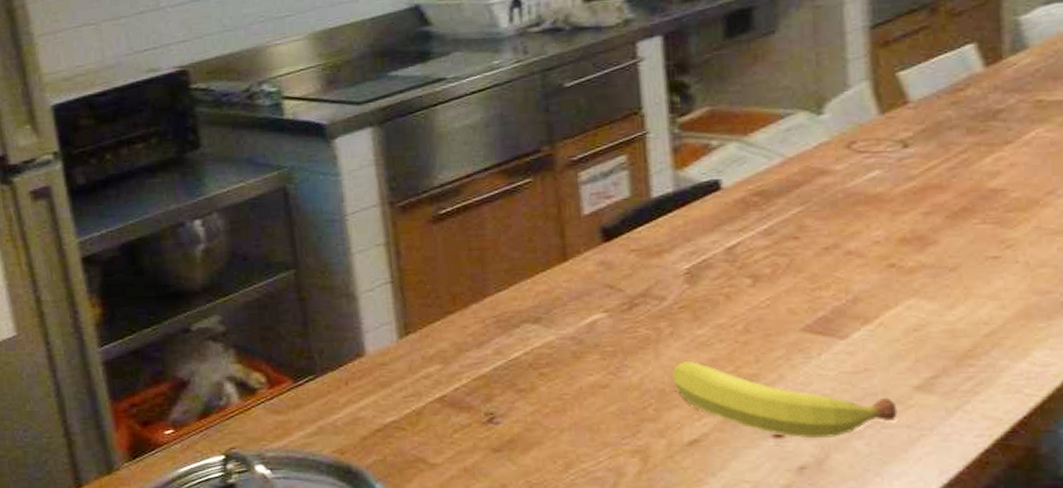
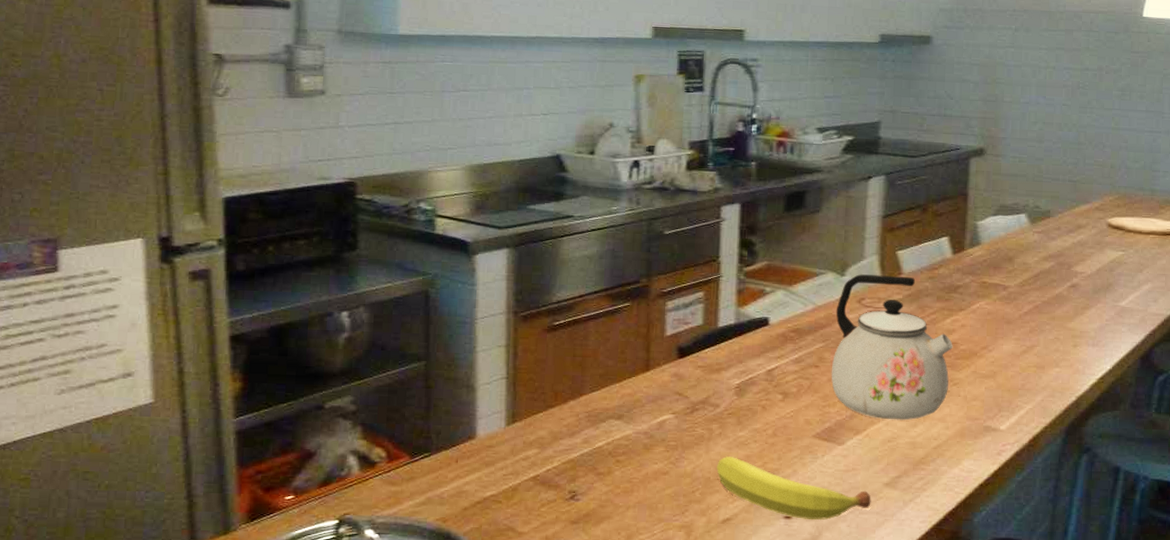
kettle: none [815,105,1000,302] -> present [831,274,953,421]

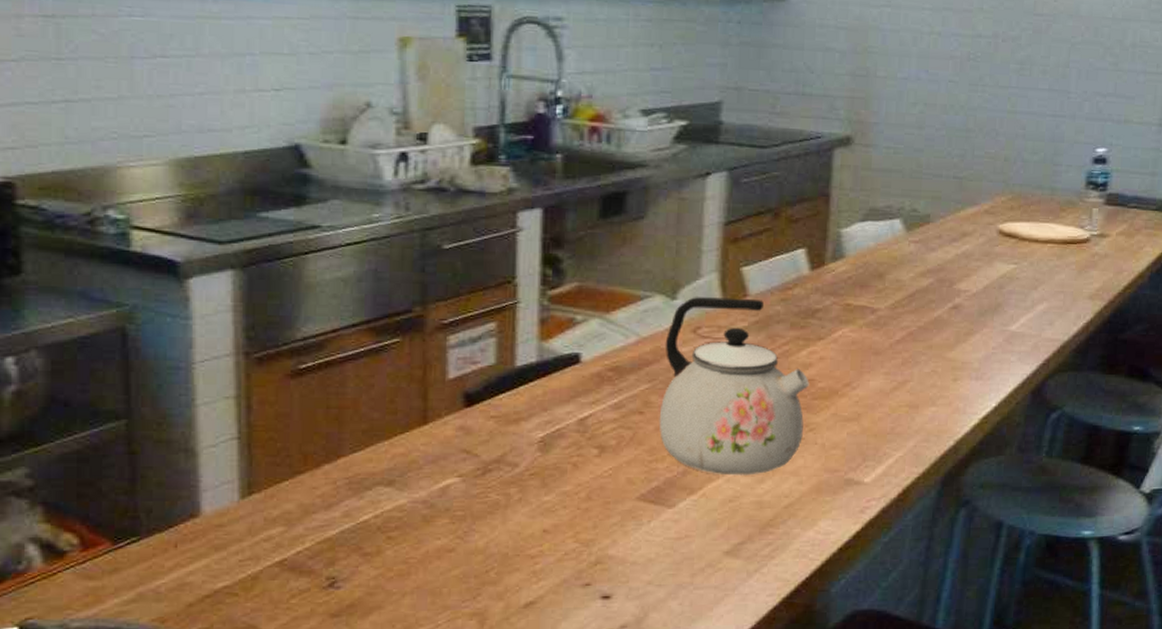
fruit: present [716,455,871,521] -> none [516,525,708,600]

